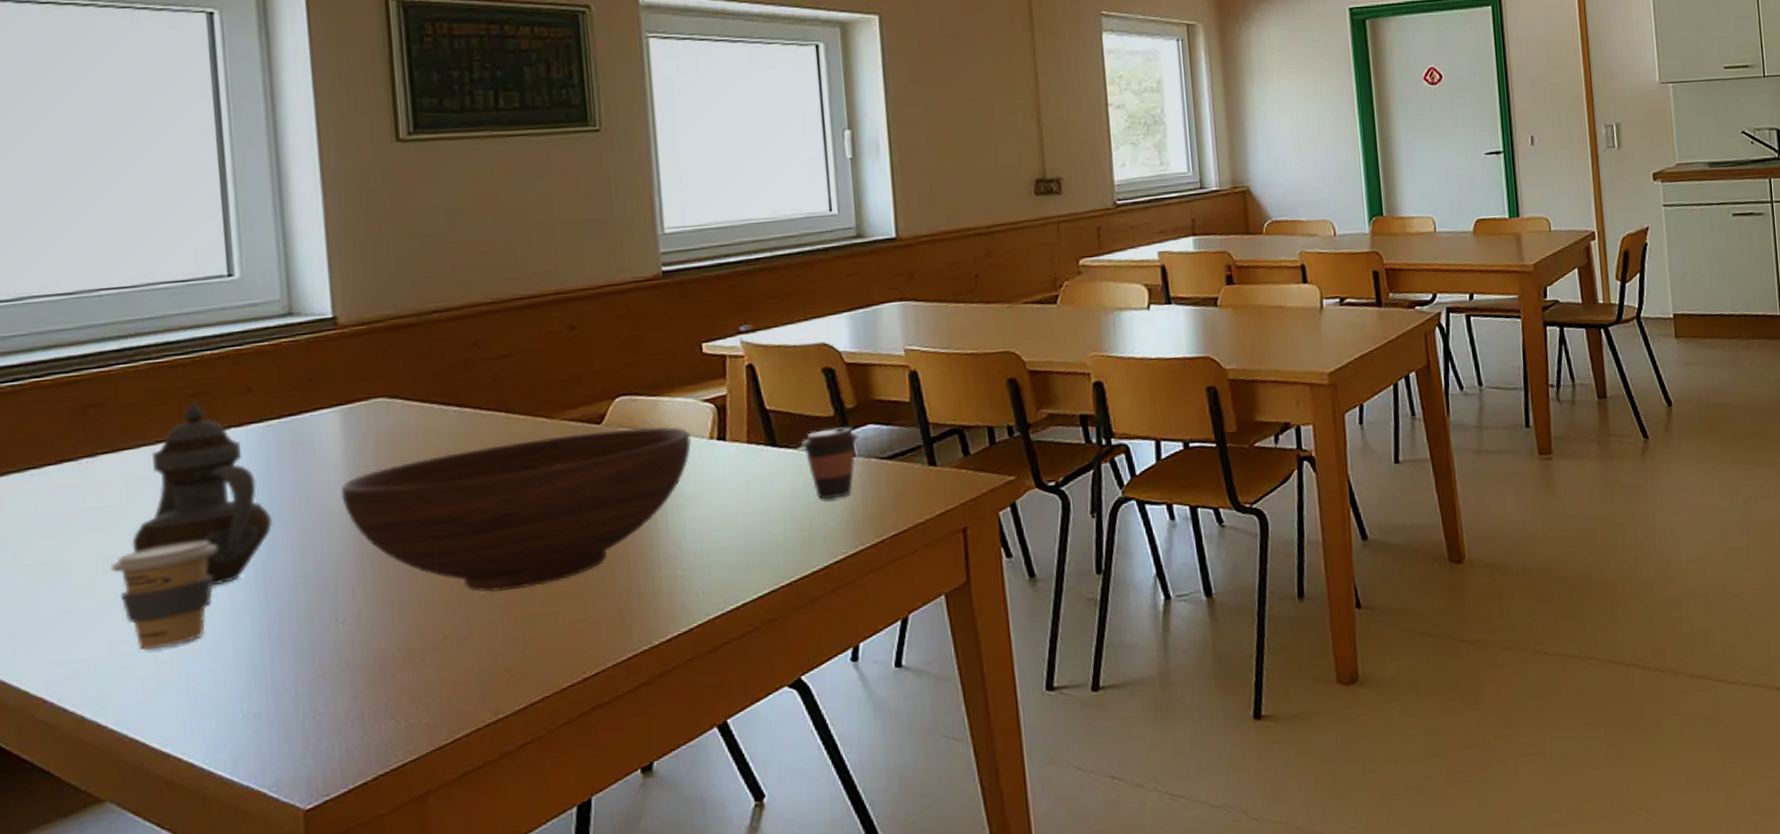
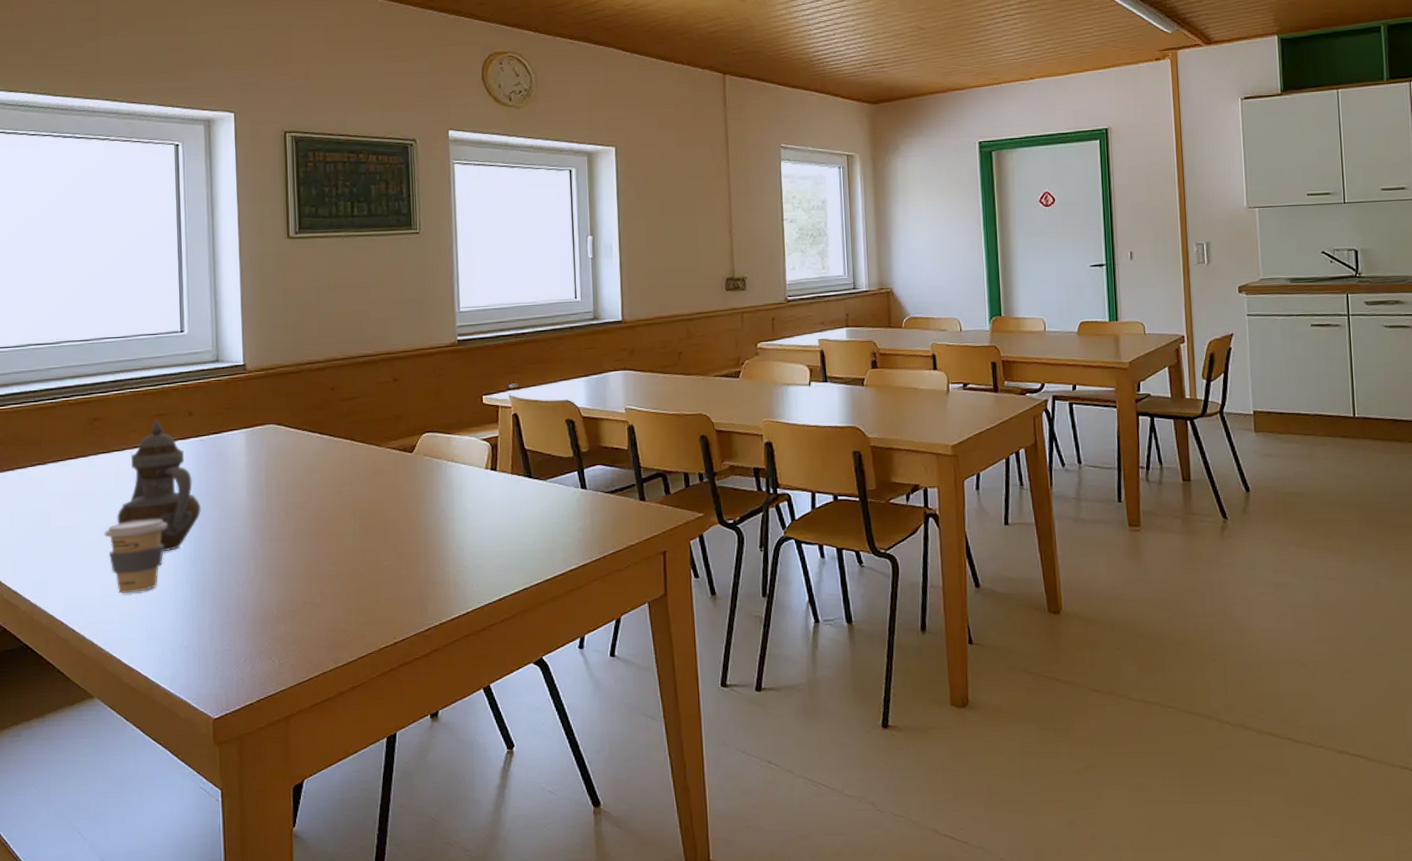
fruit bowl: present [340,427,691,593] -> none [244,457,473,573]
coffee cup: present [800,427,858,500] -> none [548,466,590,522]

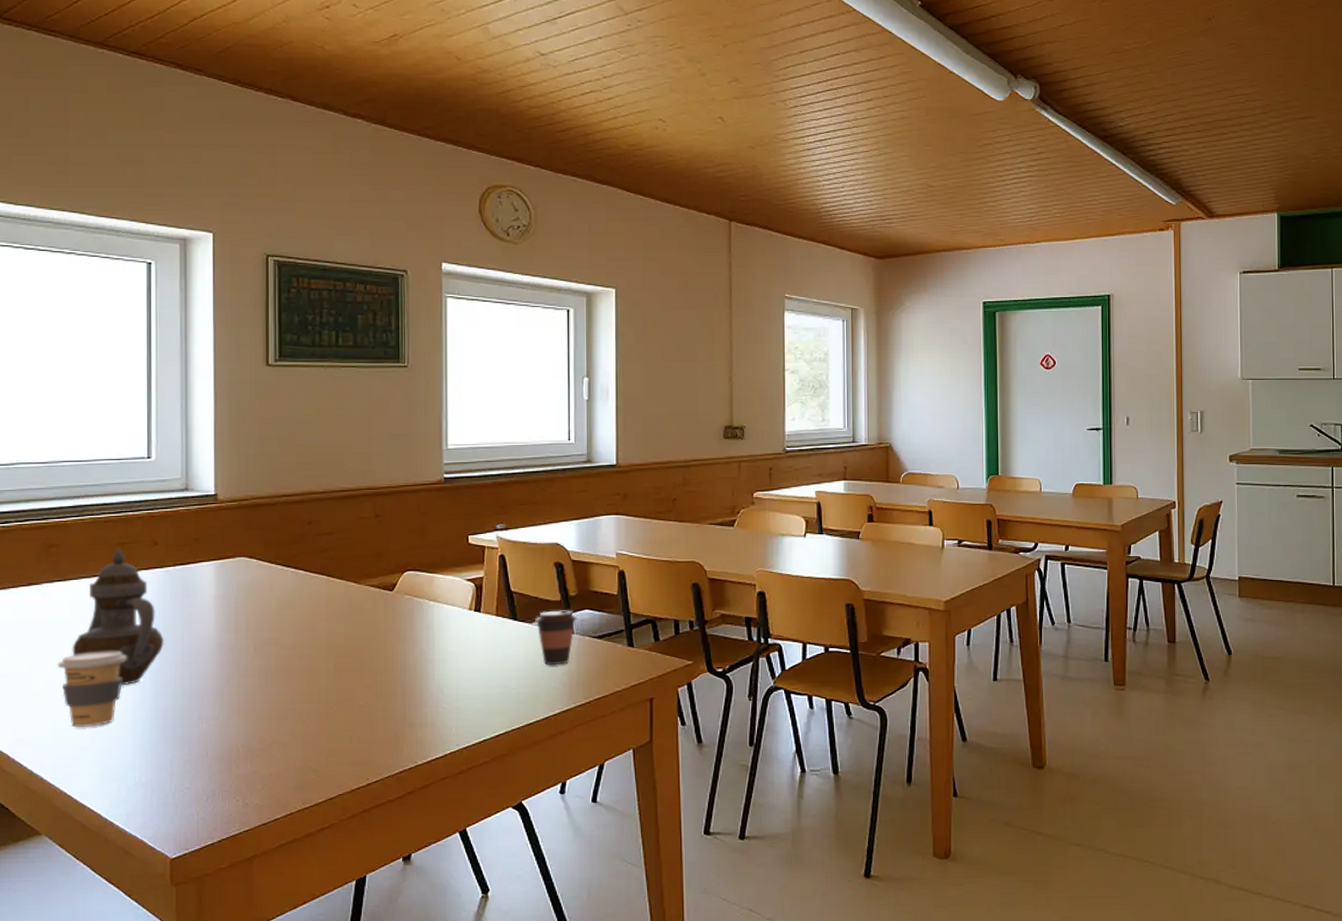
coffee cup: none [548,466,590,522] -> present [534,610,577,666]

